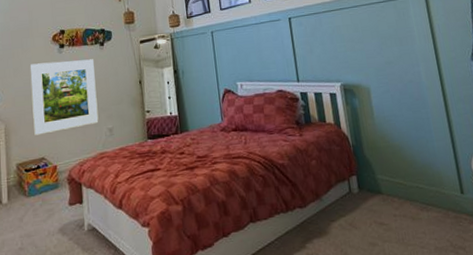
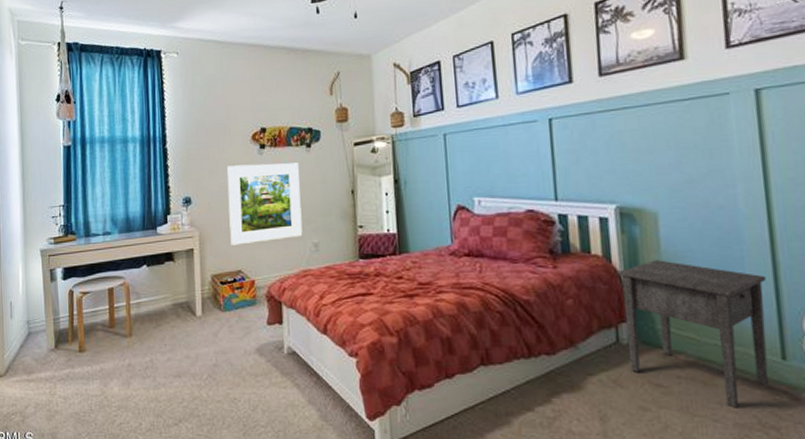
nightstand: none [346,124,454,236] -> present [617,260,769,408]

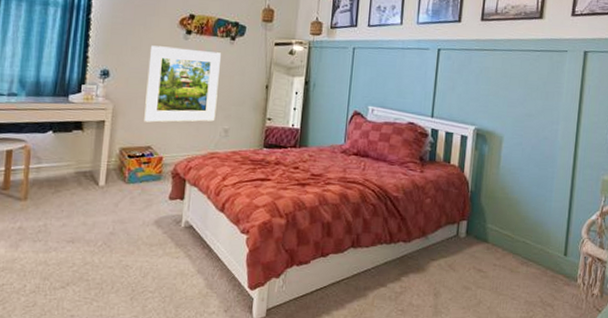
nightstand: present [617,260,769,408] -> none [462,173,565,290]

